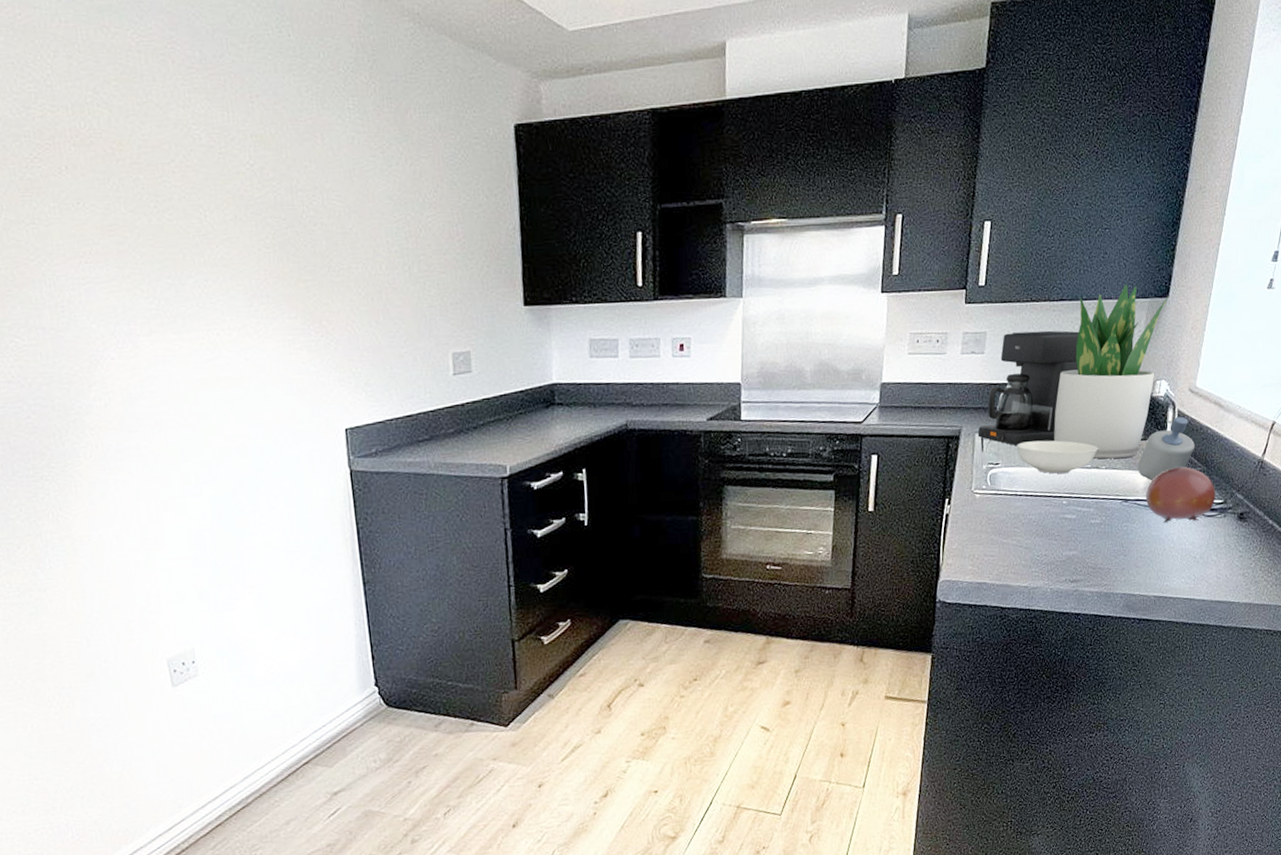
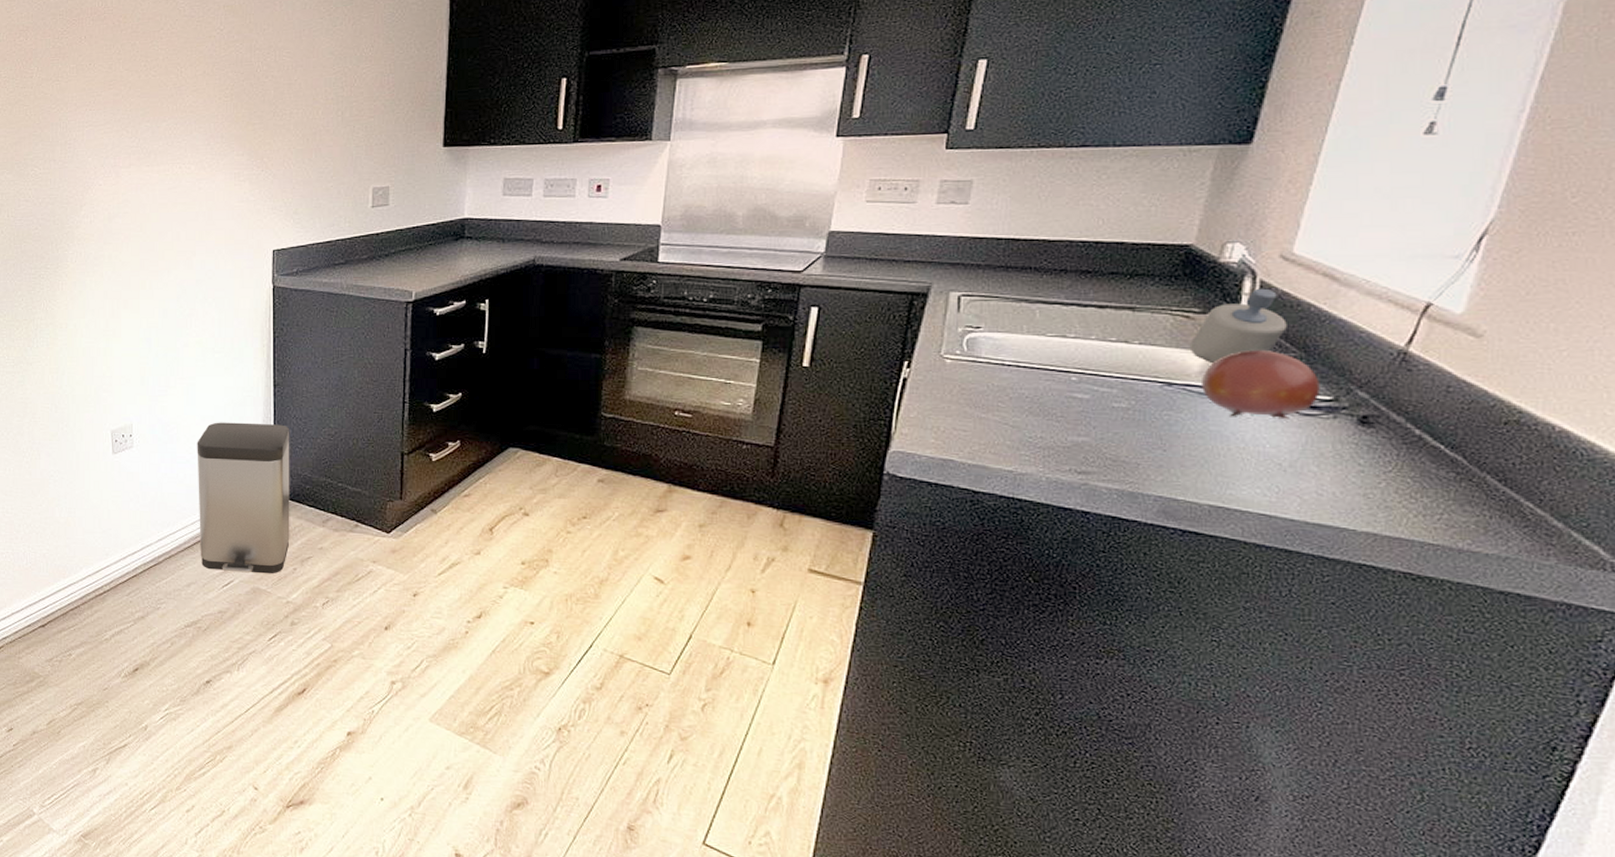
pedal bin: none [278,626,400,800] -> present [197,422,290,573]
coffee maker: present [977,330,1079,445] -> none [953,180,1108,308]
bowl: present [1017,440,1099,474] -> none [1008,305,1130,344]
planter: present [1053,284,1169,459] -> none [1061,128,1252,334]

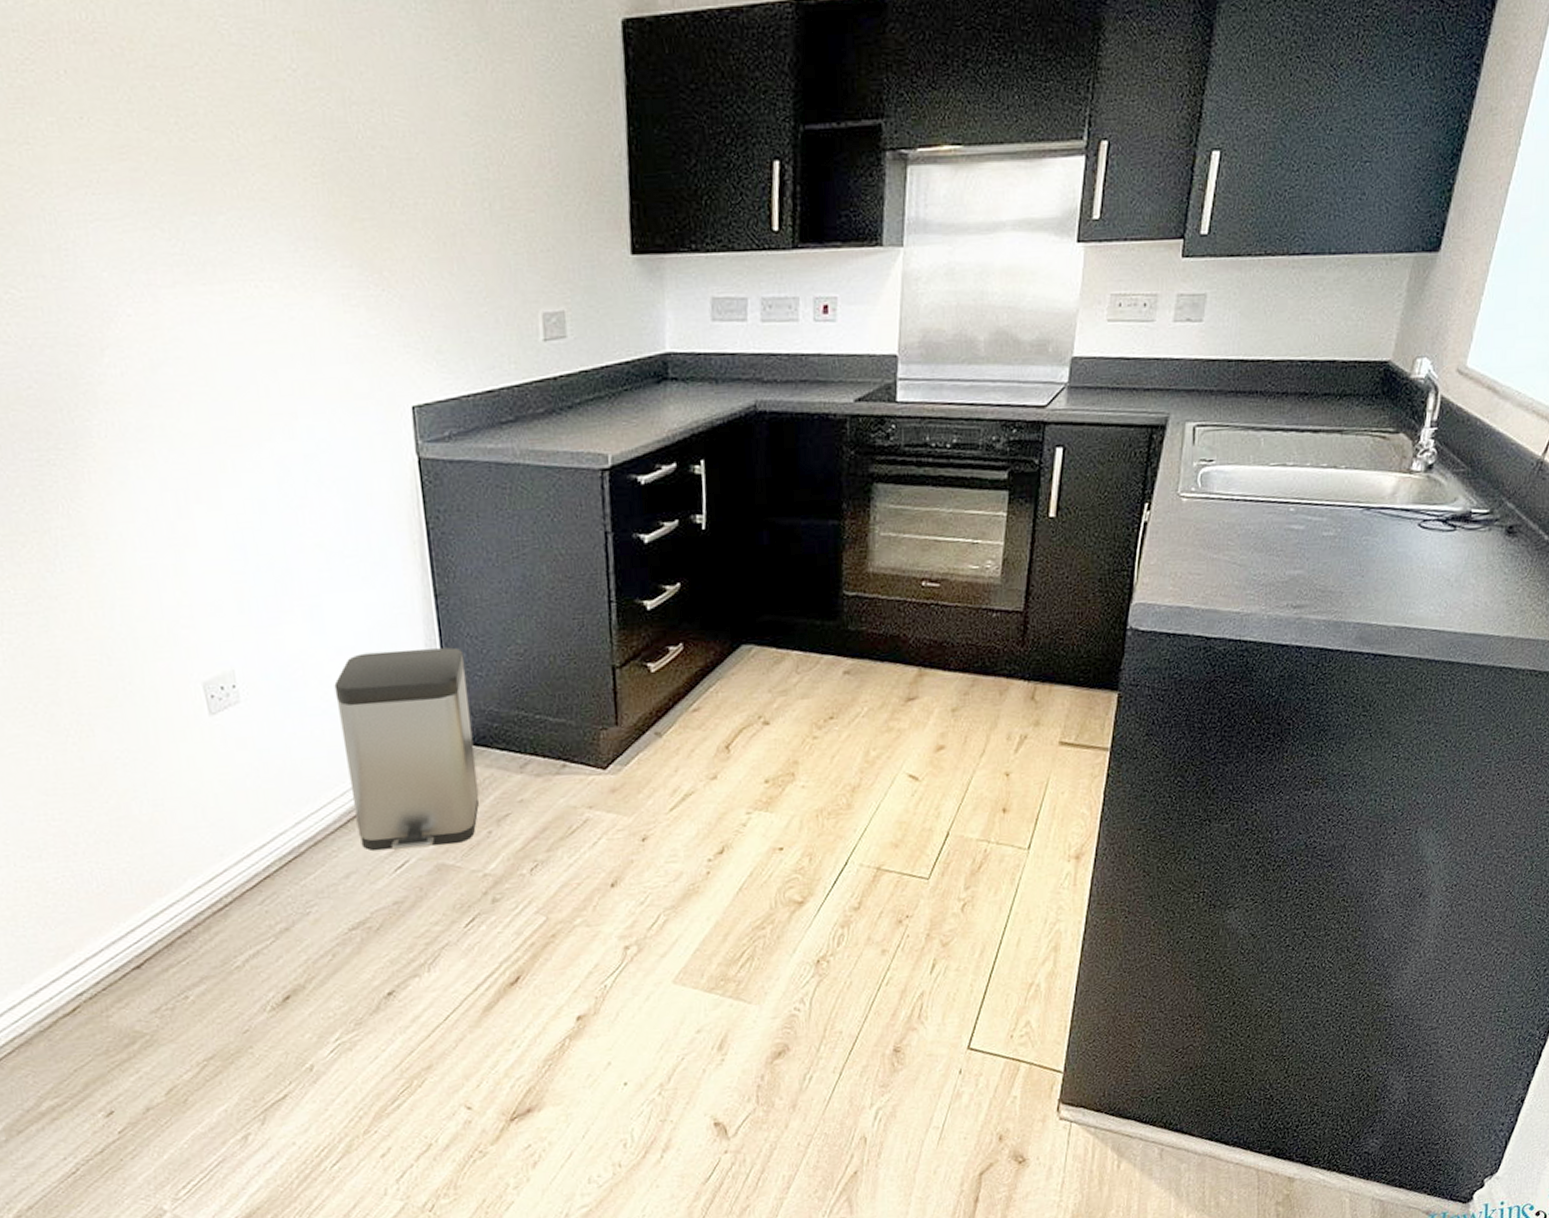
soap dispenser: present [1189,288,1287,364] -> none [1384,404,1459,485]
fruit: present [1202,350,1320,420] -> none [1393,467,1480,536]

